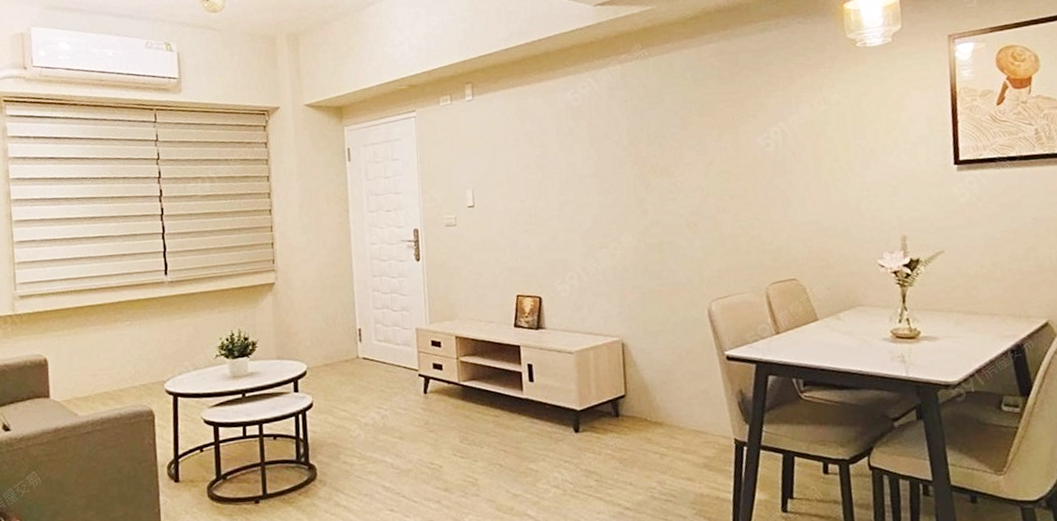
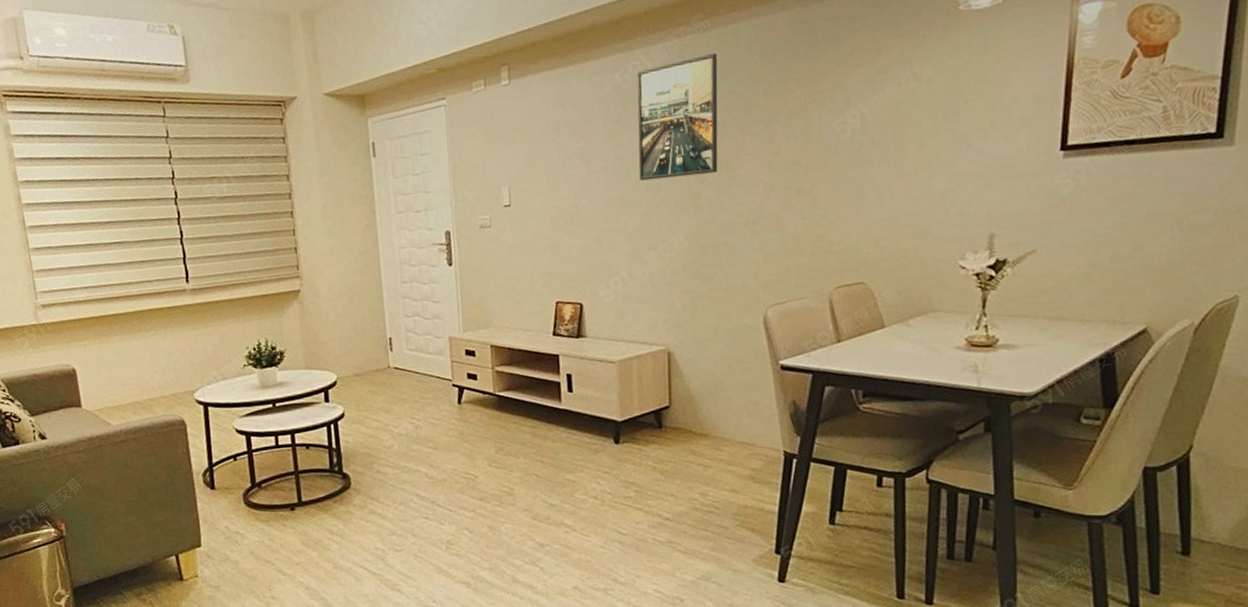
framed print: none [586,77,660,186] -> present [637,52,718,181]

